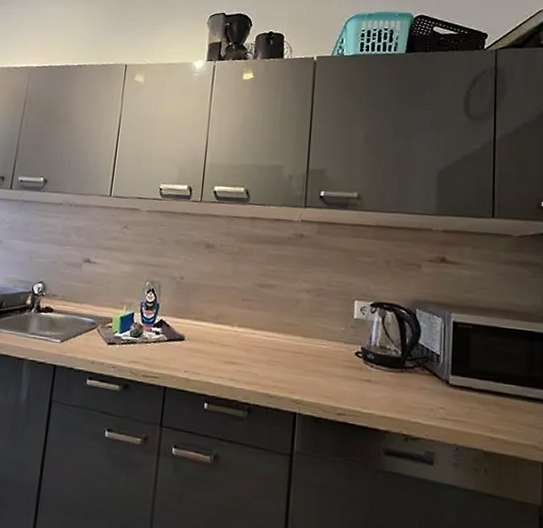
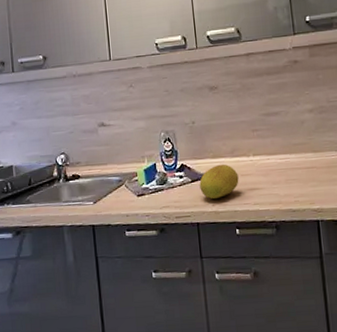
fruit: none [174,328,219,365] -> present [199,164,239,199]

